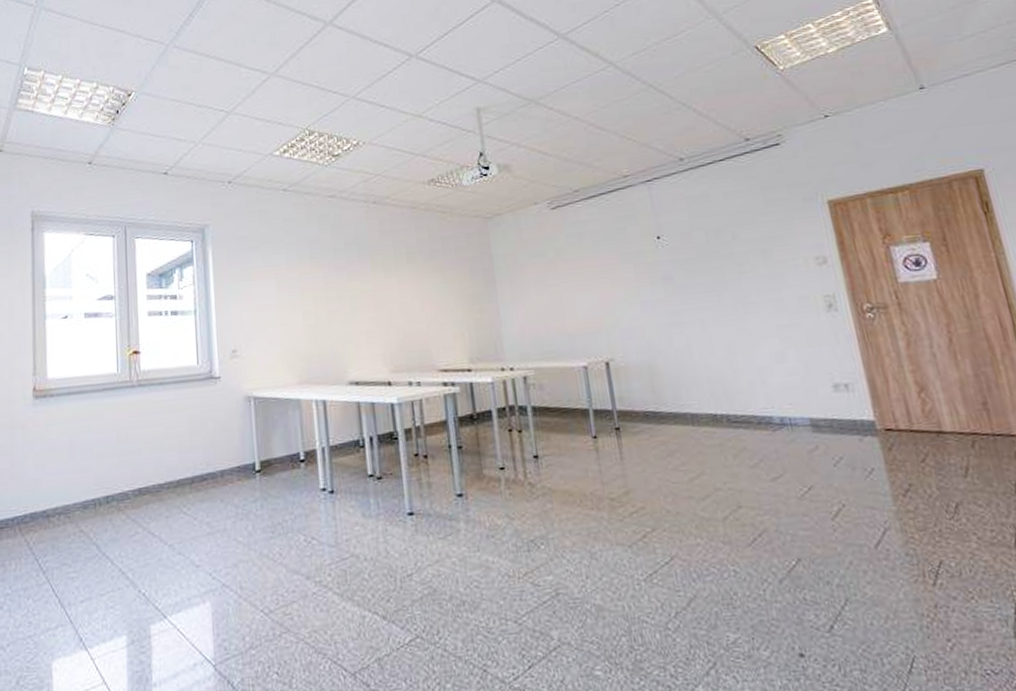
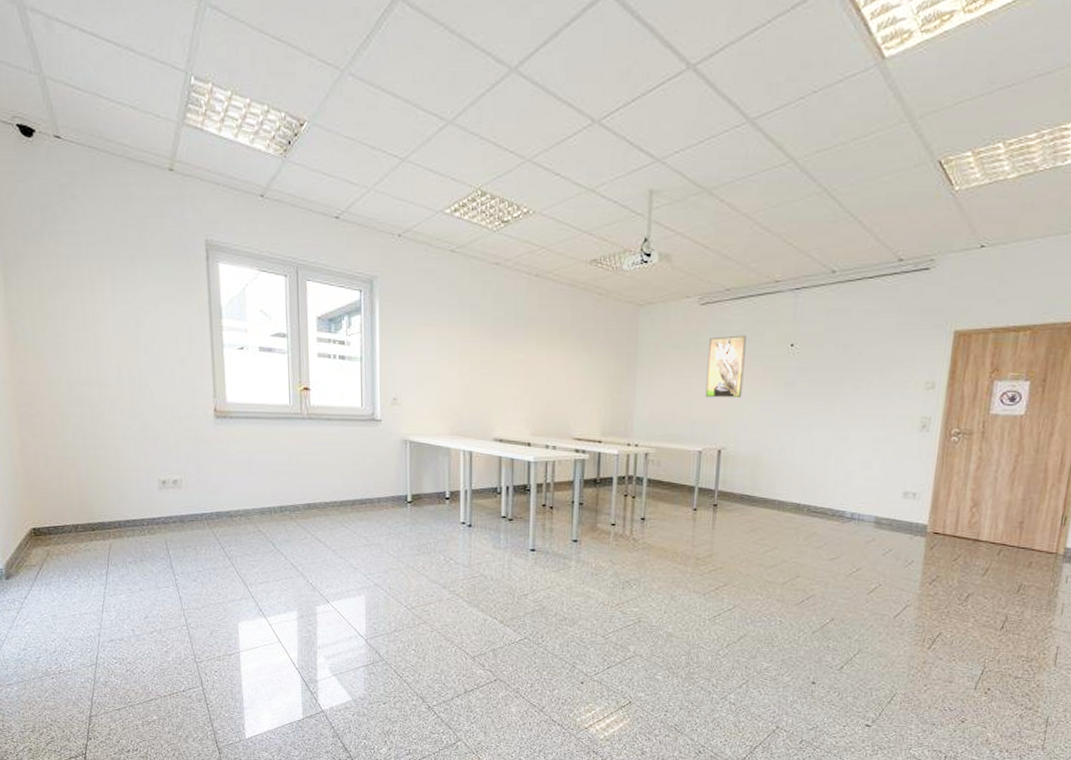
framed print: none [567,234,618,305] -> present [705,335,746,398]

